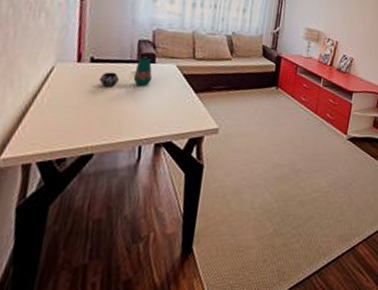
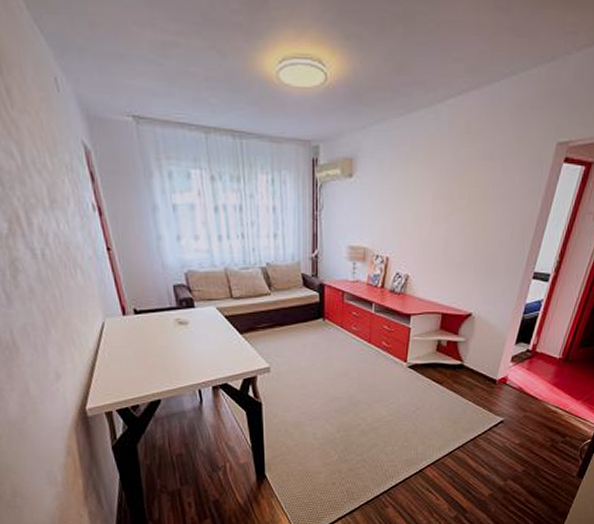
vase: present [99,57,153,87] -> none [147,302,196,337]

